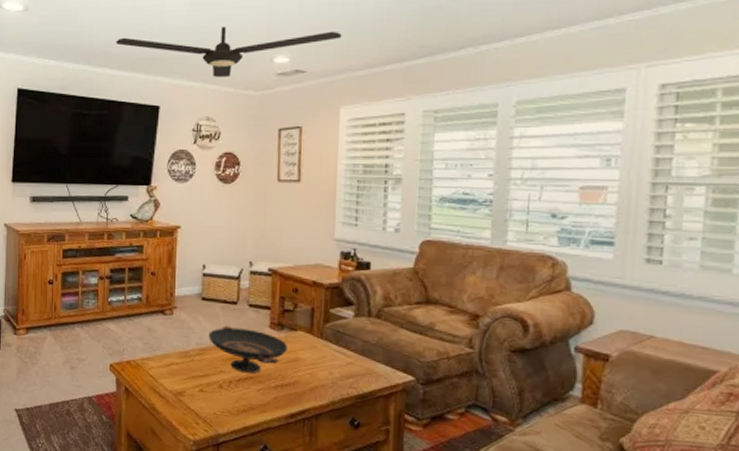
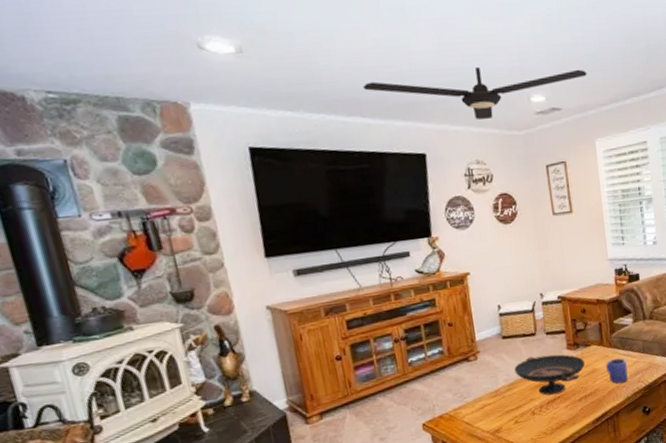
mug: none [312,352,338,382] -> present [606,358,628,384]

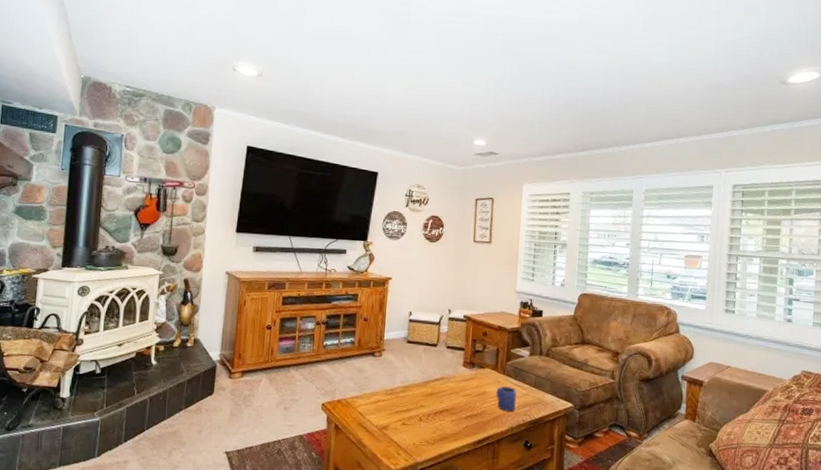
ceiling fan: present [363,68,587,119] -> none [342,110,526,153]
decorative bowl: present [514,354,585,396] -> none [411,365,477,407]

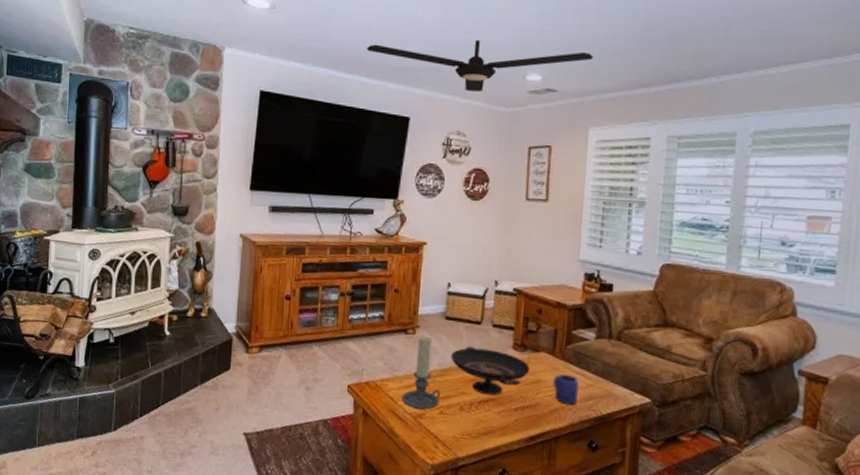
ceiling fan: none [342,110,526,153] -> present [367,40,593,91]
candle holder: none [369,358,402,423] -> present [401,336,440,411]
decorative bowl: none [411,365,477,407] -> present [451,346,530,396]

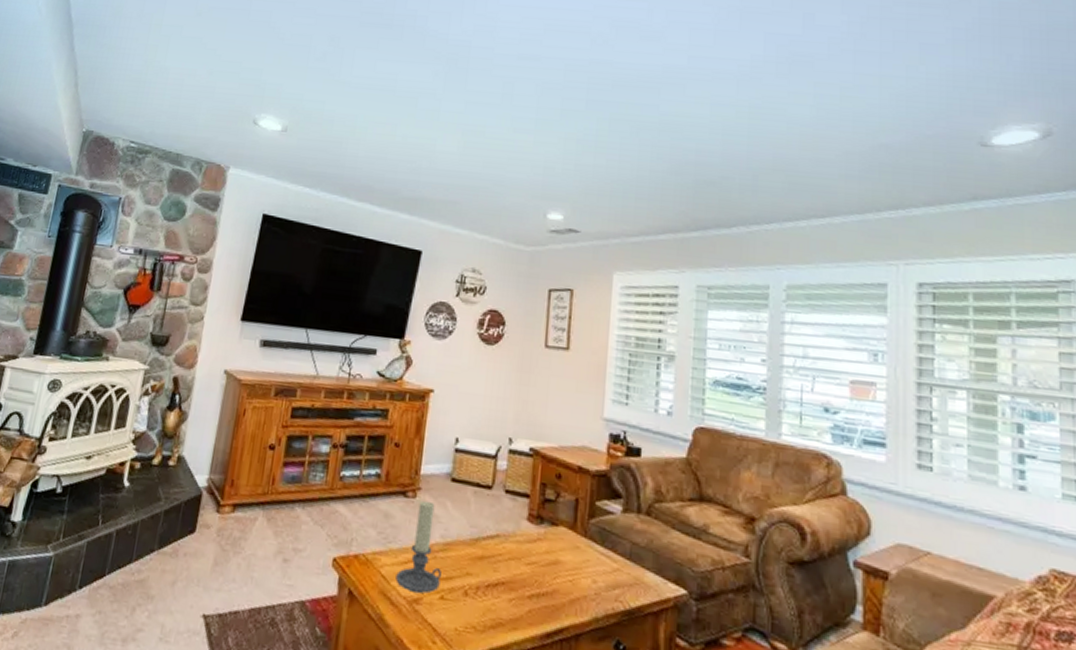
ceiling fan: present [367,40,593,91] -> none [380,173,617,228]
decorative bowl: present [451,346,530,396] -> none [455,515,547,579]
mug: present [553,373,579,404] -> none [573,554,603,593]

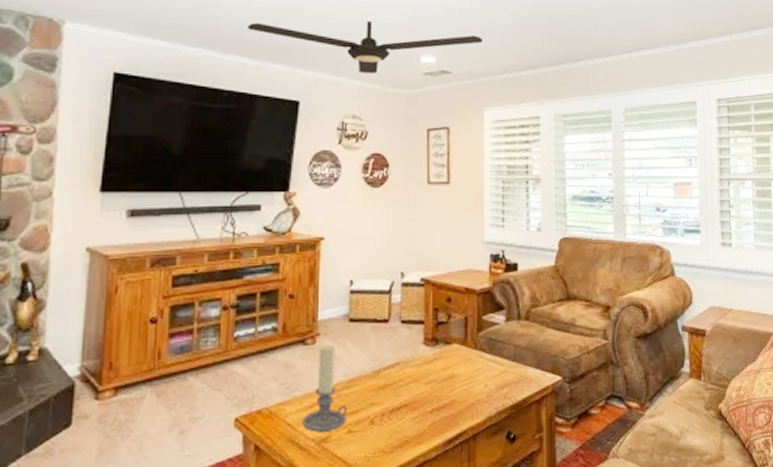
ceiling fan: none [380,173,617,228] -> present [248,21,483,73]

